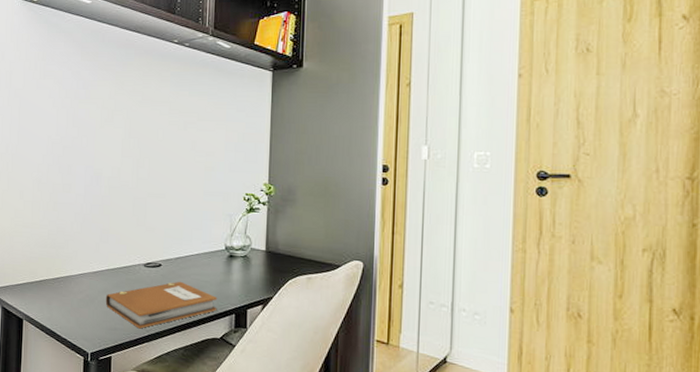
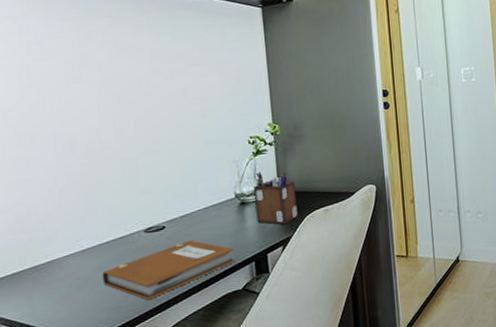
desk organizer: none [242,229,282,285] -> present [254,172,298,225]

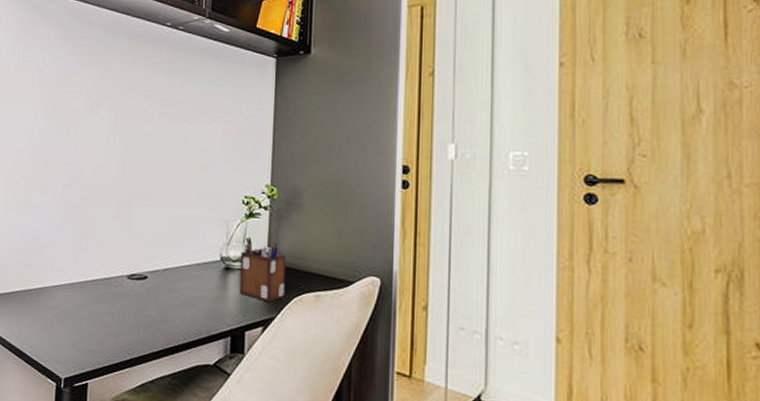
notebook: present [102,240,235,301] -> none [82,296,211,352]

